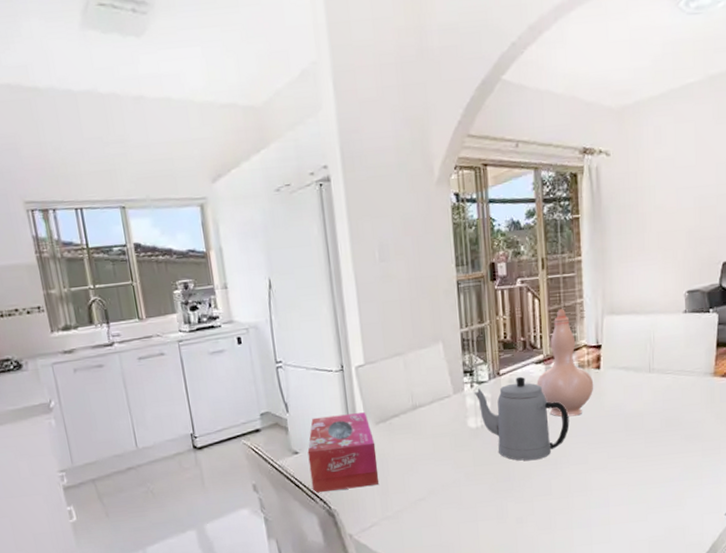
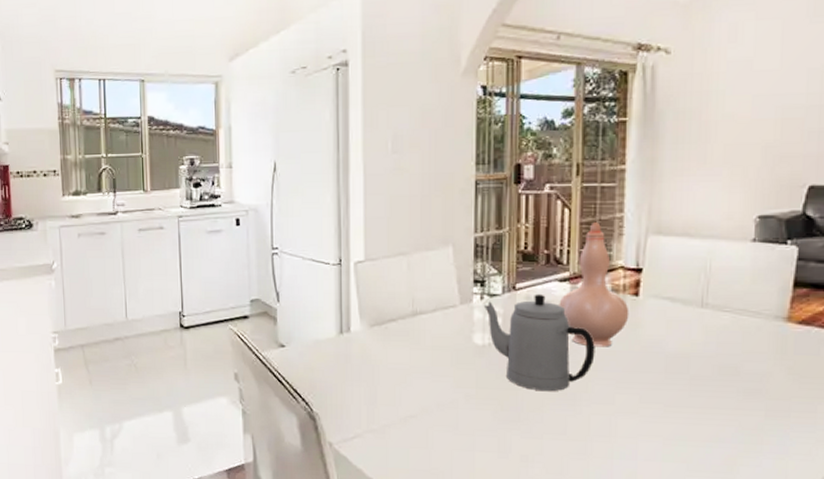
tissue box: present [307,412,379,494] -> none [294,311,368,393]

